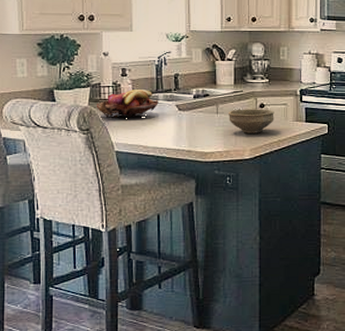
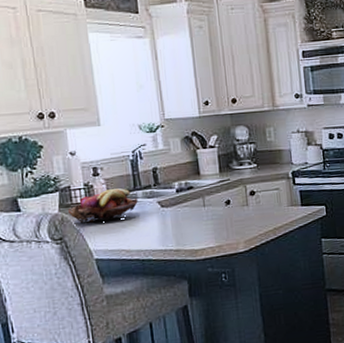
bowl: present [227,109,274,133] -> none [215,196,267,225]

